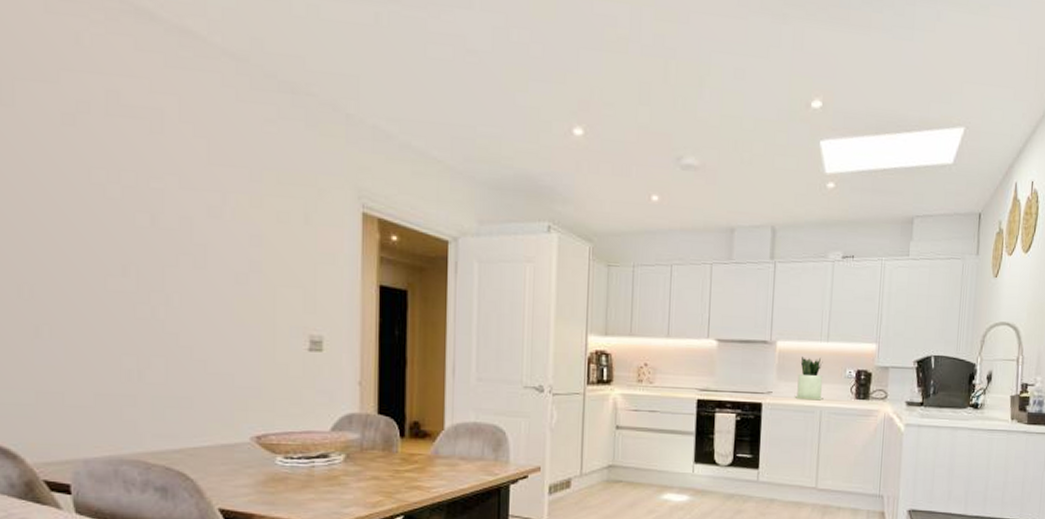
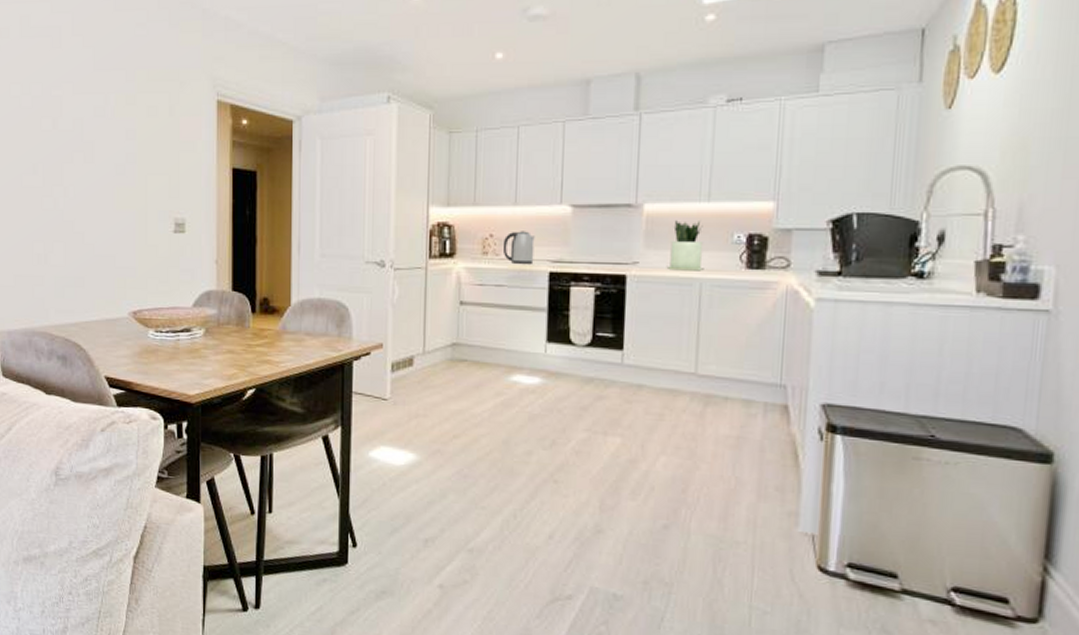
kettle: none [656,361,685,393] -> present [502,231,535,265]

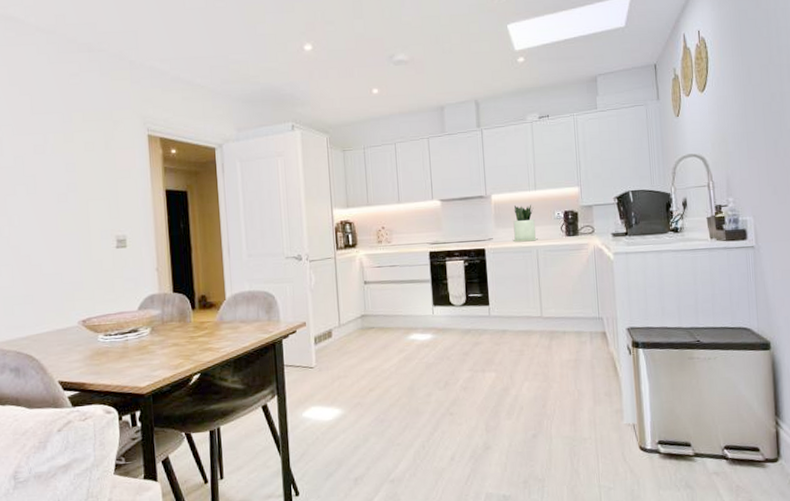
kettle: present [502,231,535,265] -> none [392,222,417,249]

